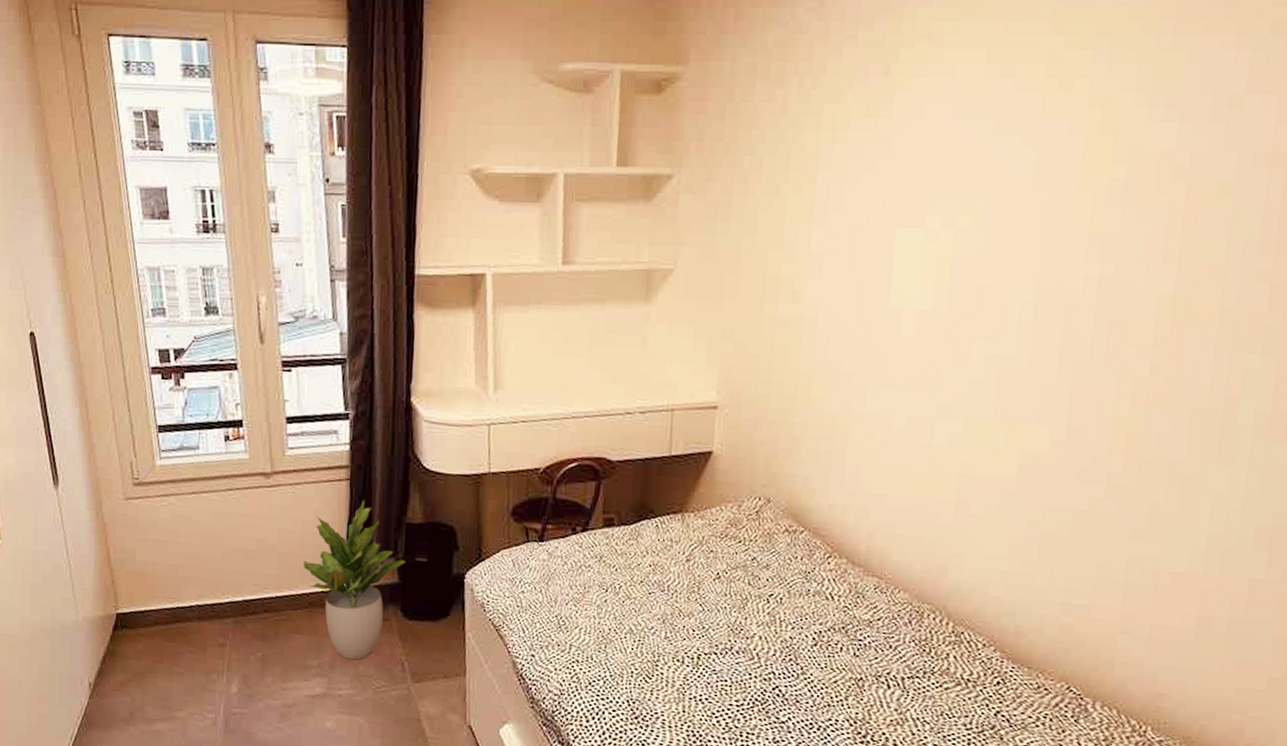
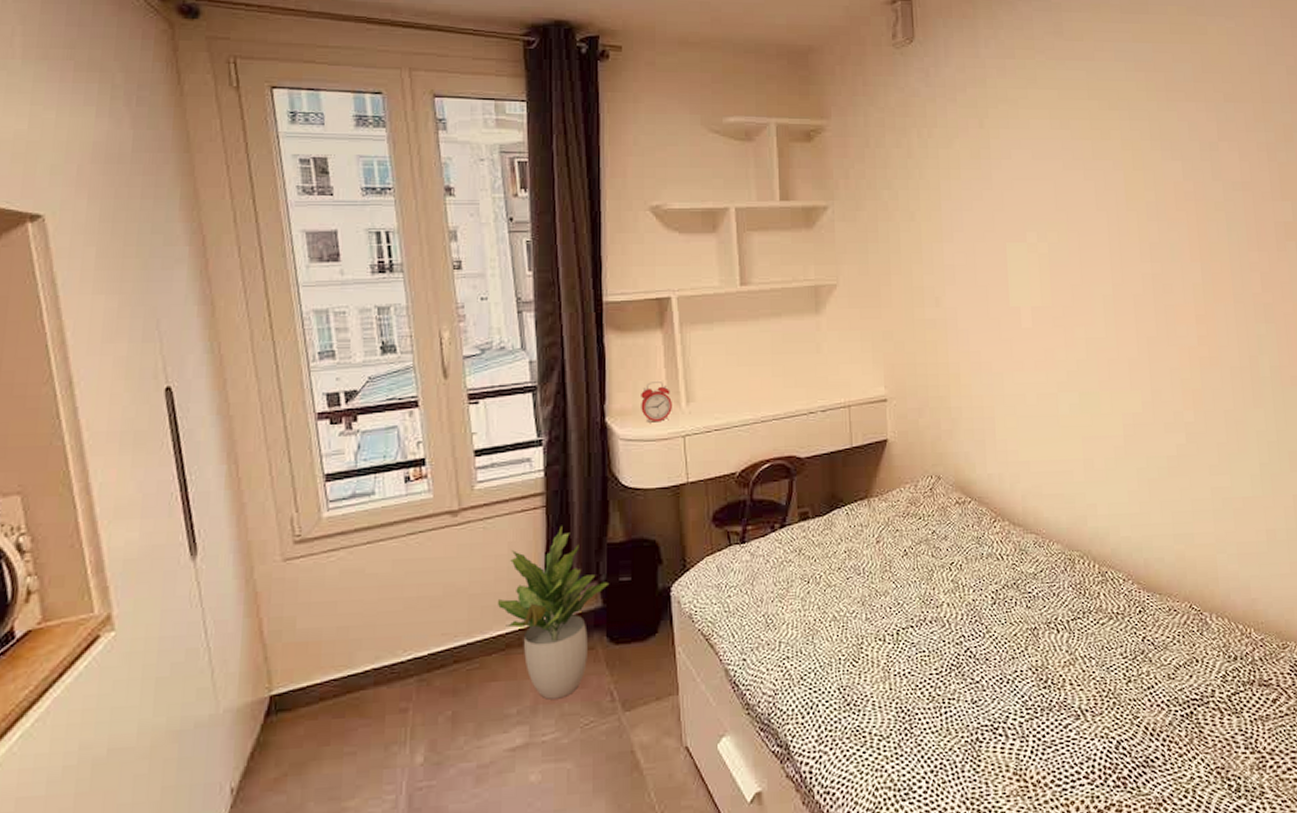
alarm clock: none [447,364,479,407] -> present [641,381,672,423]

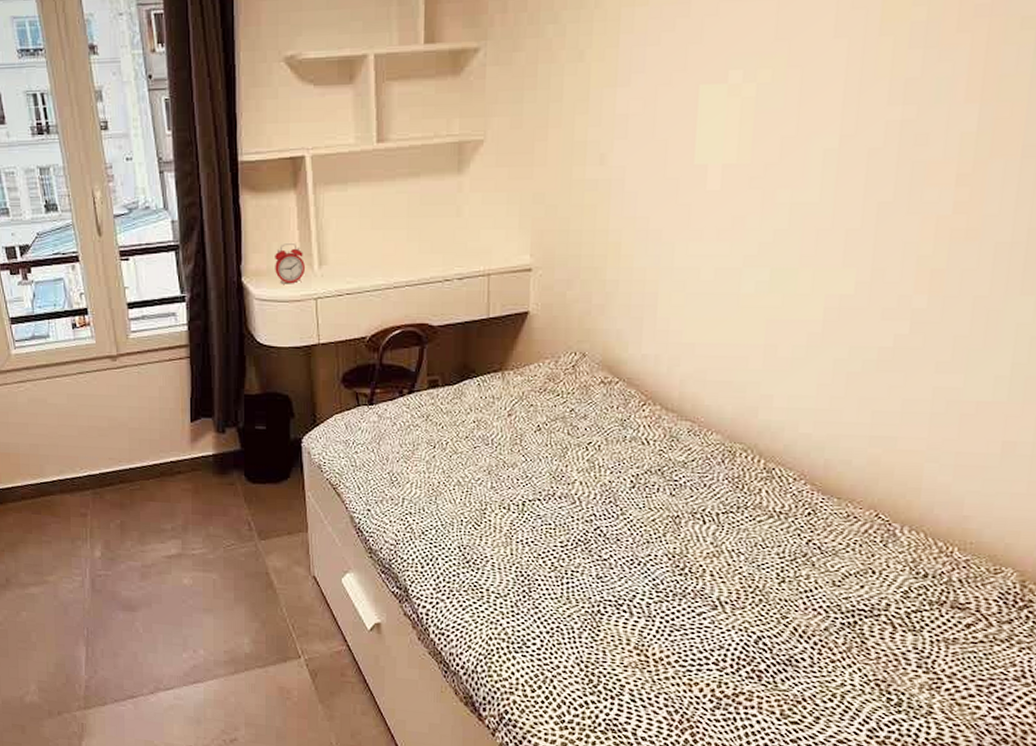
potted plant: present [498,525,610,700] -> none [153,375,247,522]

